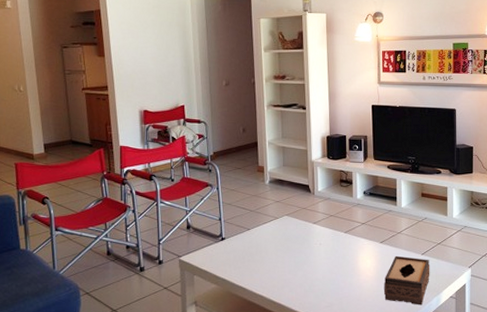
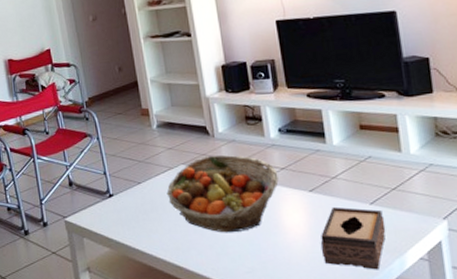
fruit basket: none [270,209,359,274] -> present [166,154,279,233]

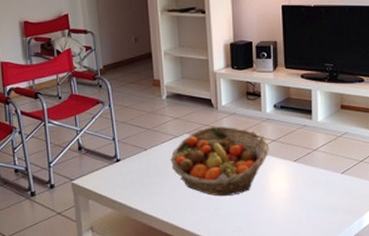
tissue box: present [320,206,386,270] -> none [298,175,351,229]

